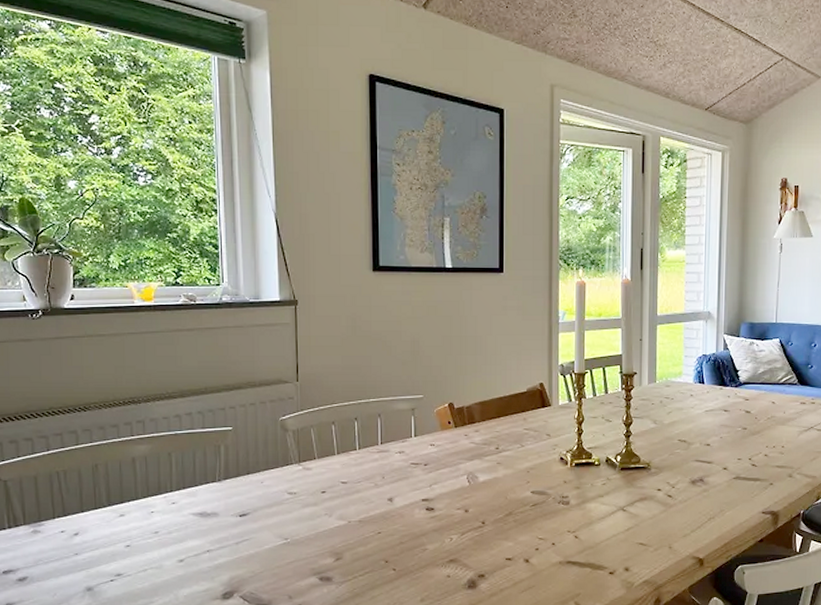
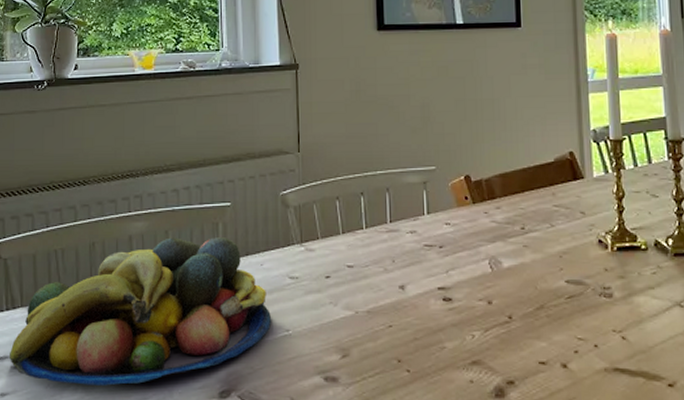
fruit bowl: none [14,459,272,593] -> present [10,237,272,386]

